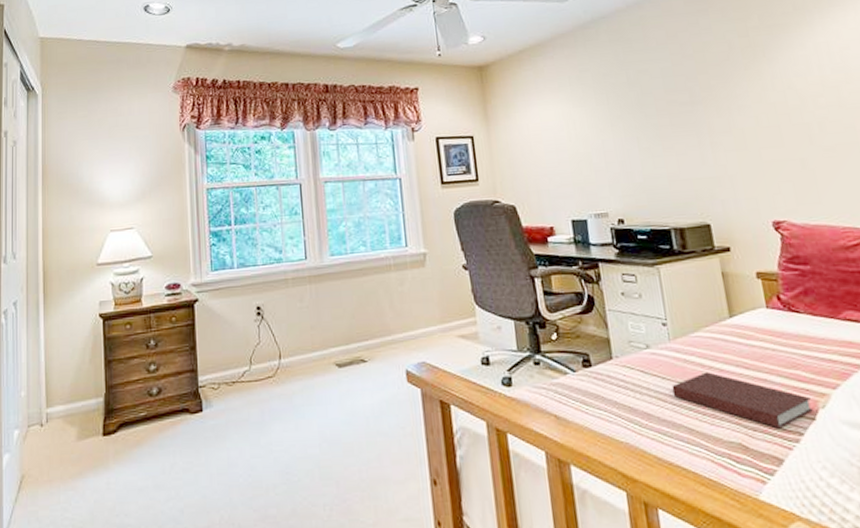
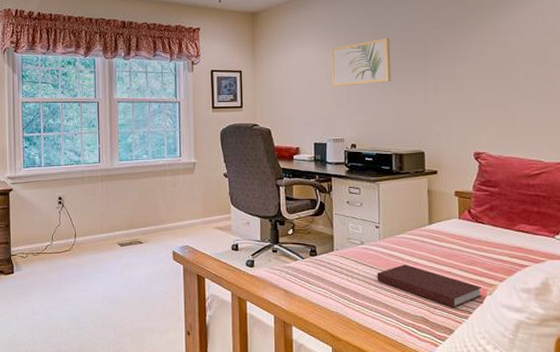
wall art: none [578,87,658,150] -> present [330,37,392,88]

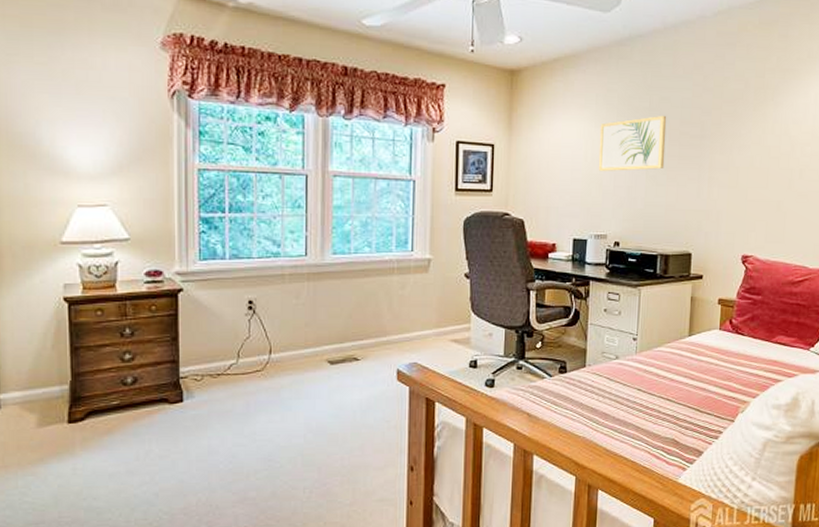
notebook: present [377,264,482,308] -> none [629,381,735,428]

